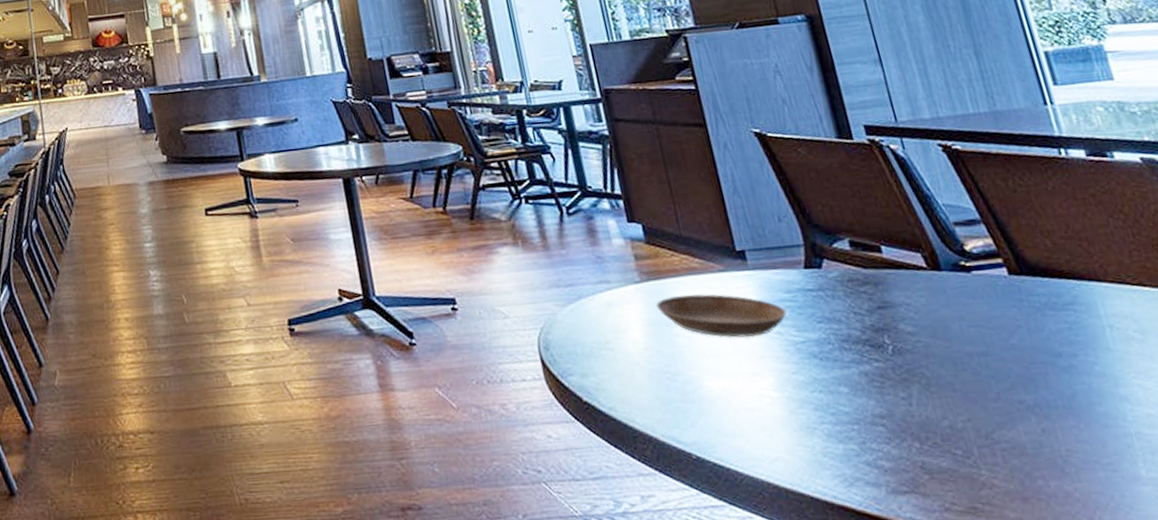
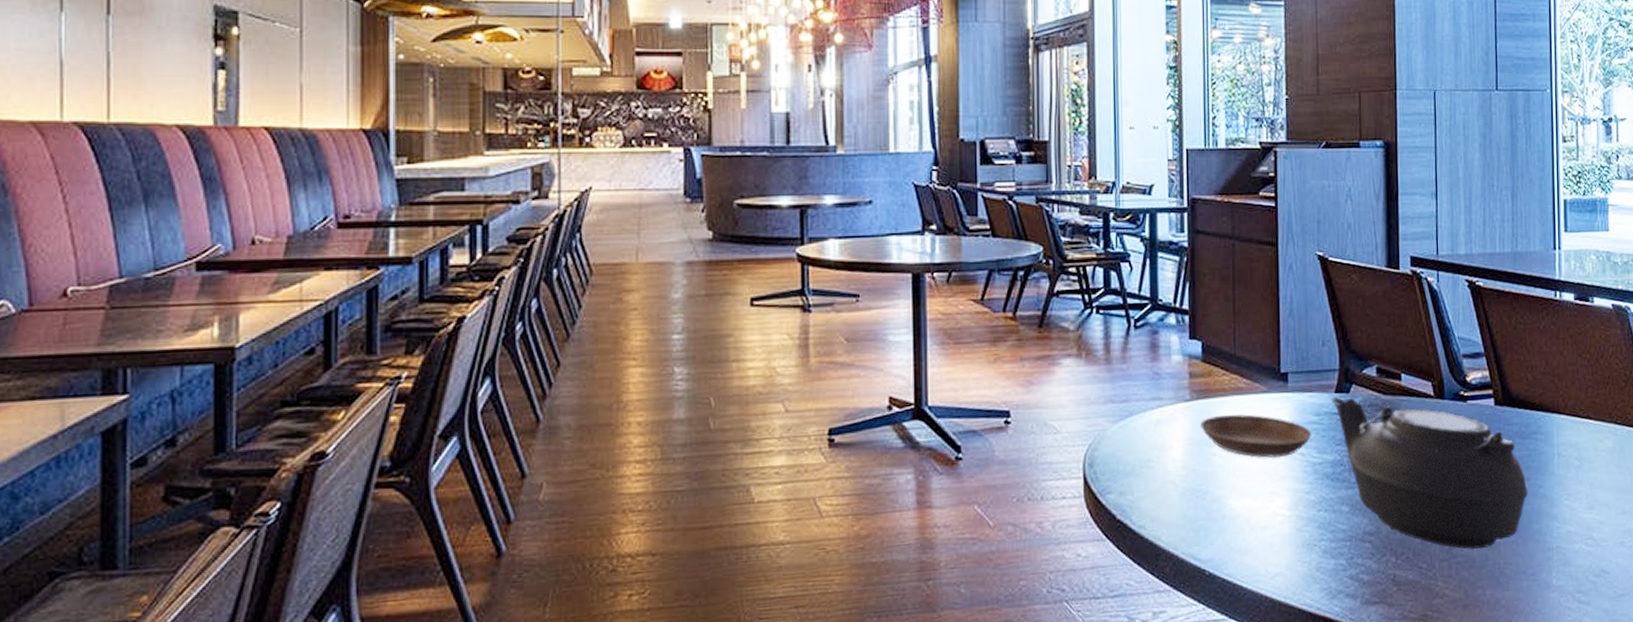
teapot: none [801,272,1080,435] -> present [1331,396,1528,550]

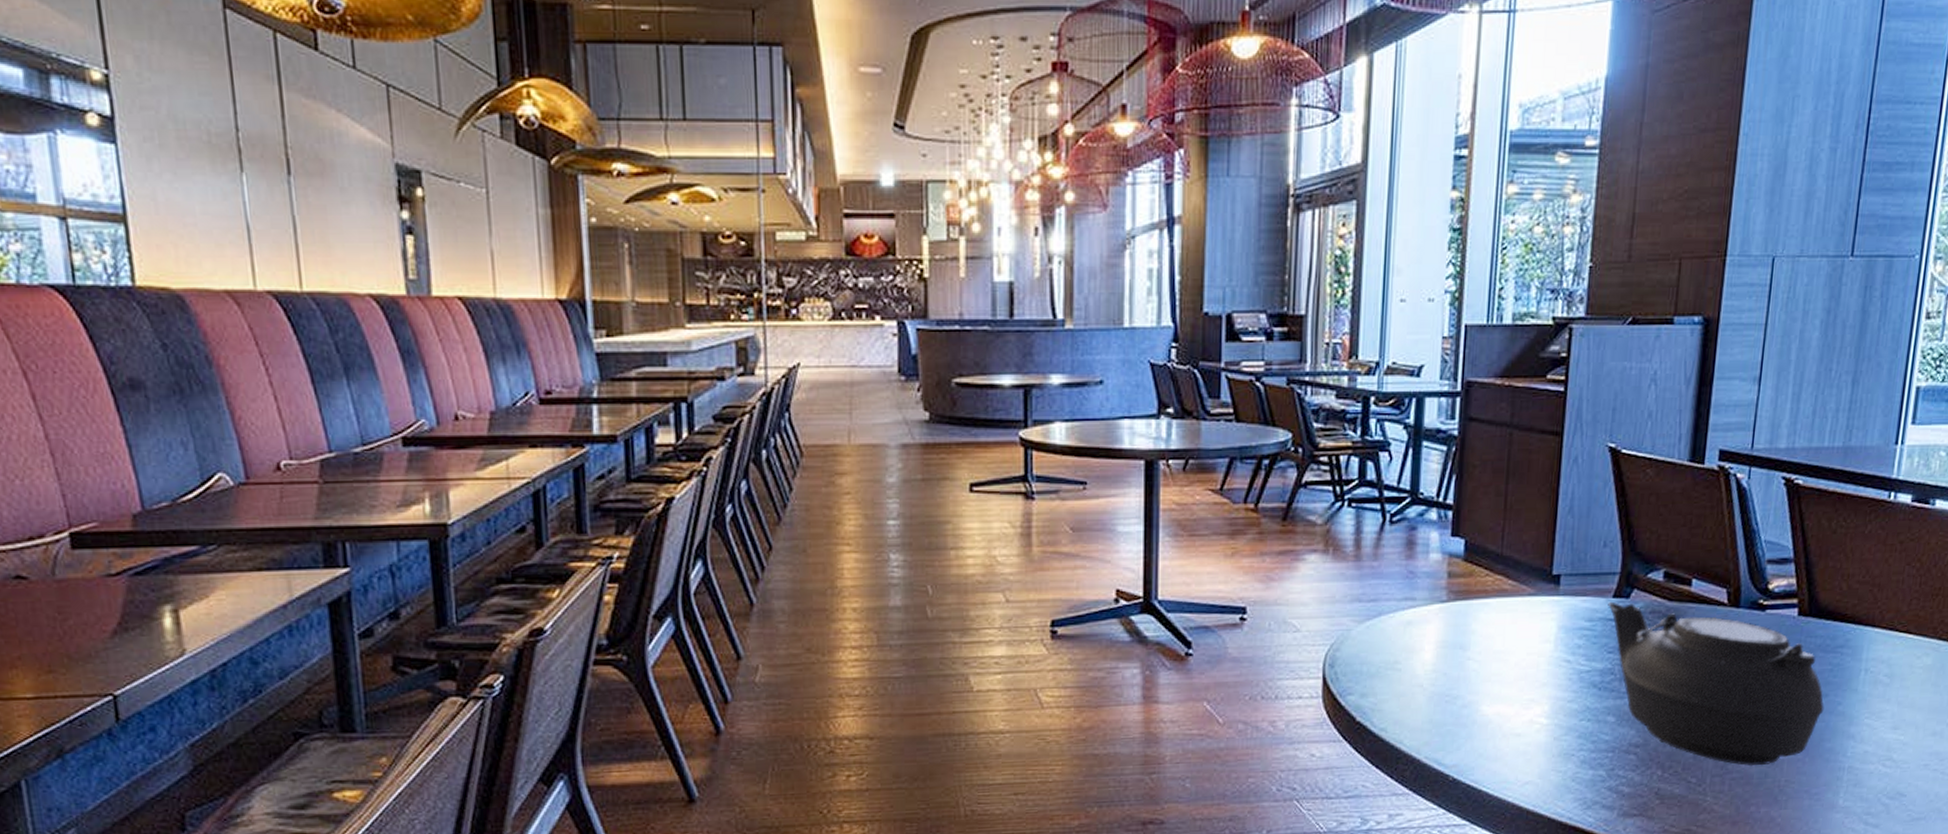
saucer: present [1201,413,1312,459] -> none [1456,616,1582,665]

